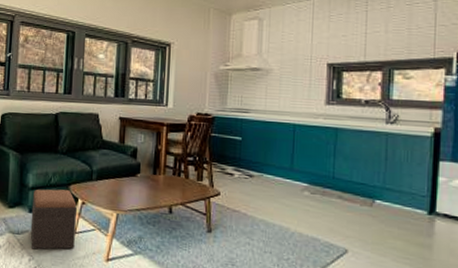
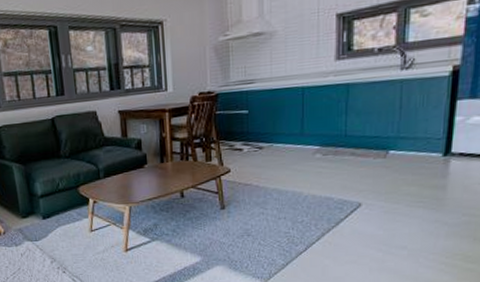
footstool: present [30,189,77,250] -> none [43,192,93,252]

